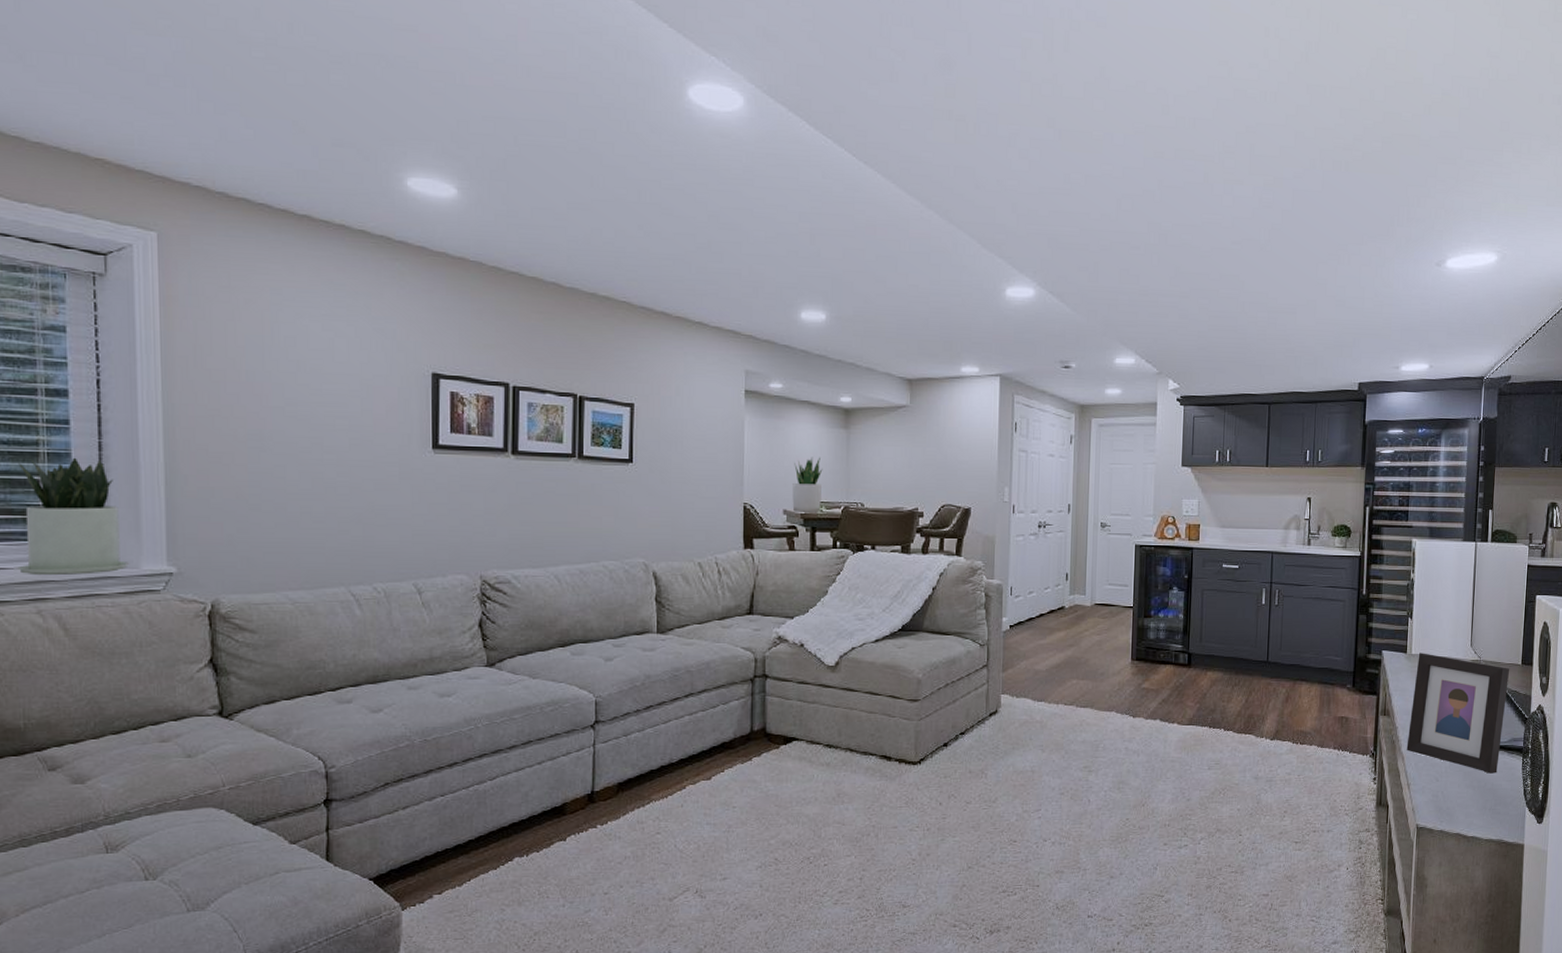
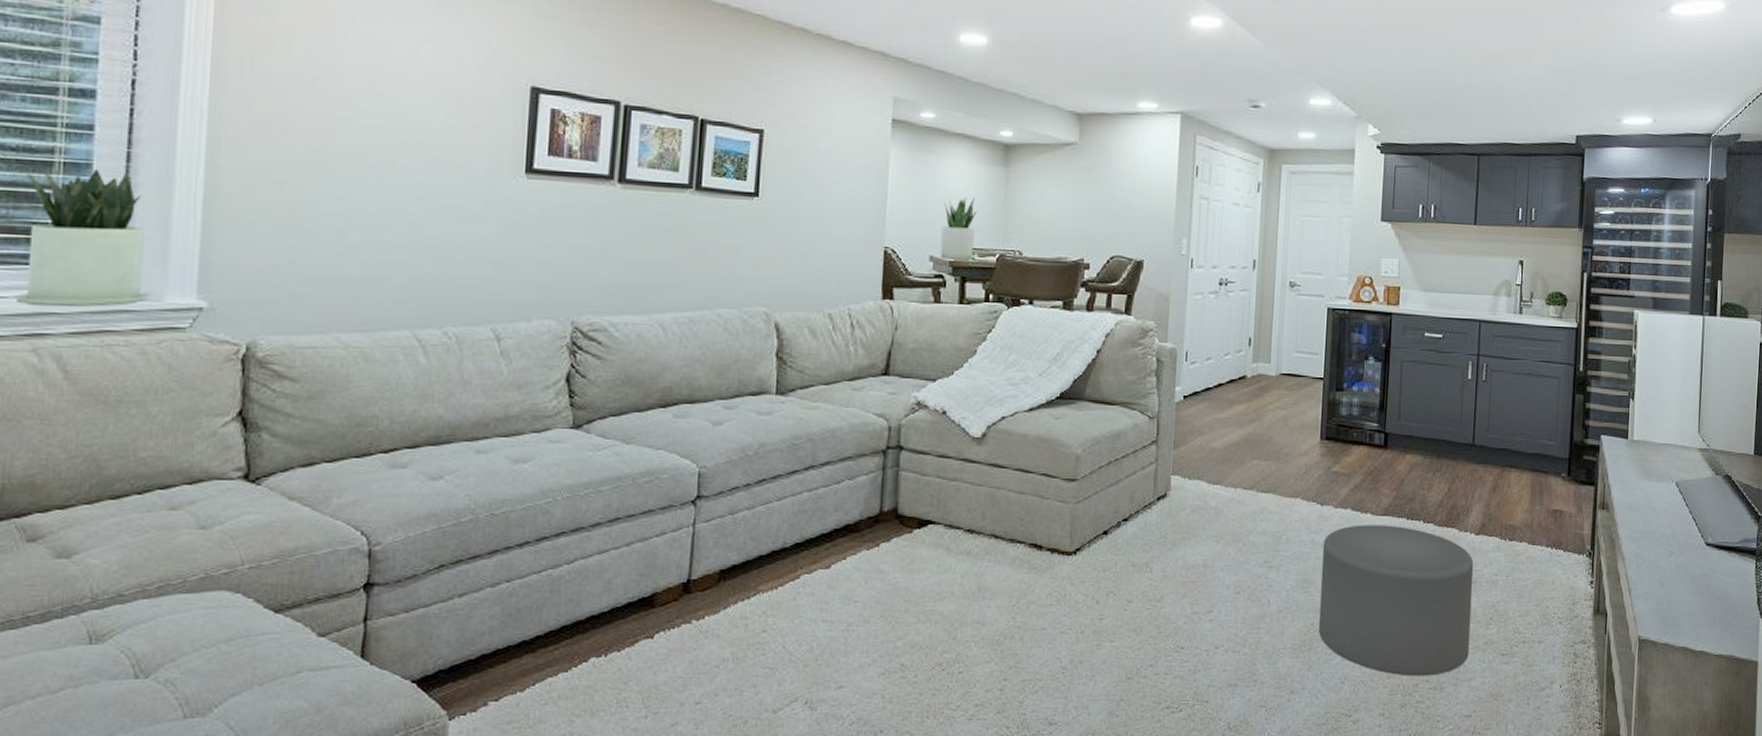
pouf: none [1133,733,1269,862] -> present [1318,525,1474,677]
picture frame: present [1406,653,1510,774] -> none [1627,439,1742,579]

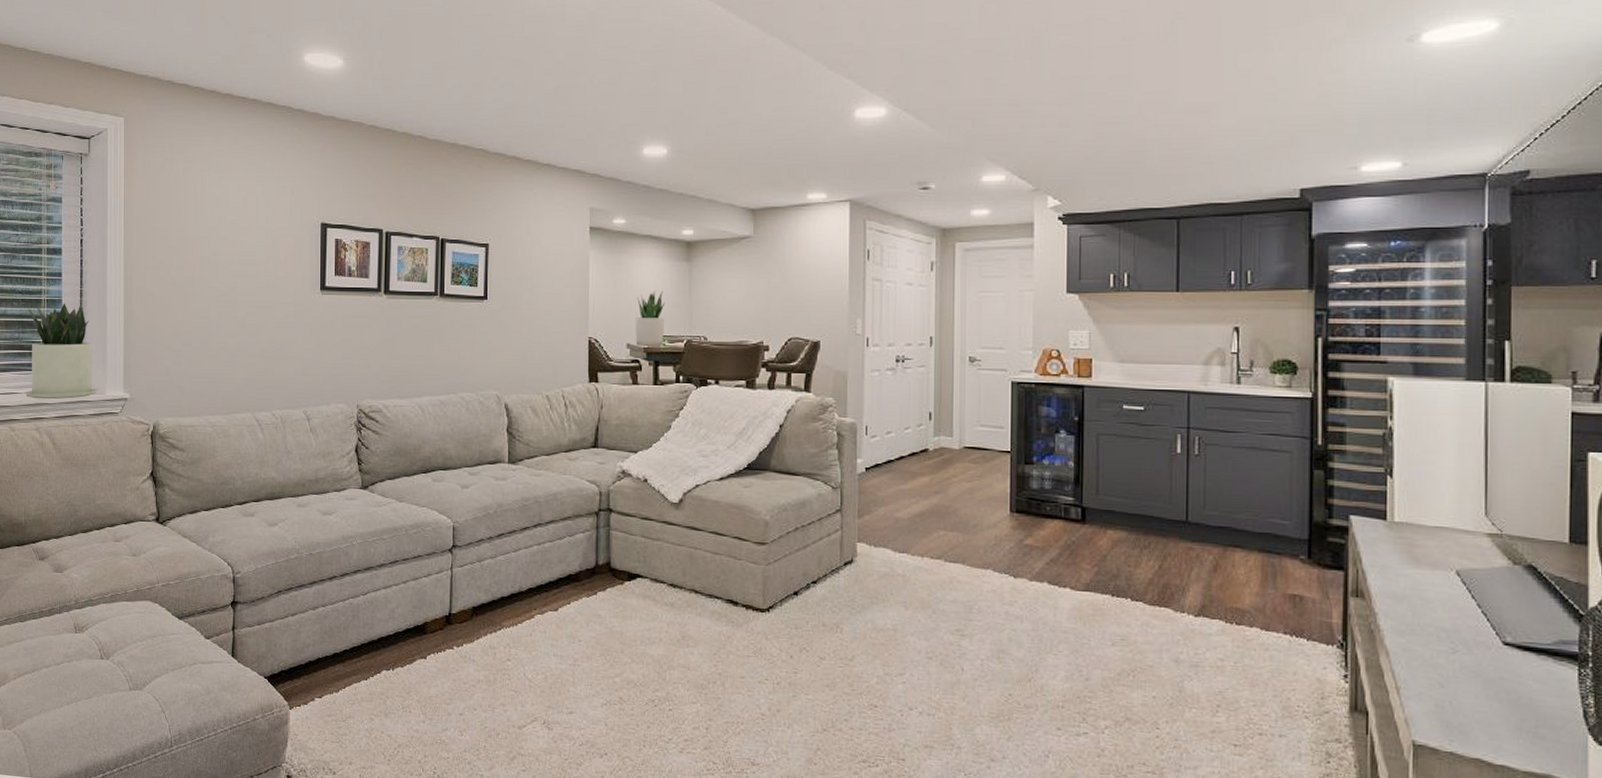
pouf: present [1318,525,1474,677] -> none [1017,599,1194,760]

